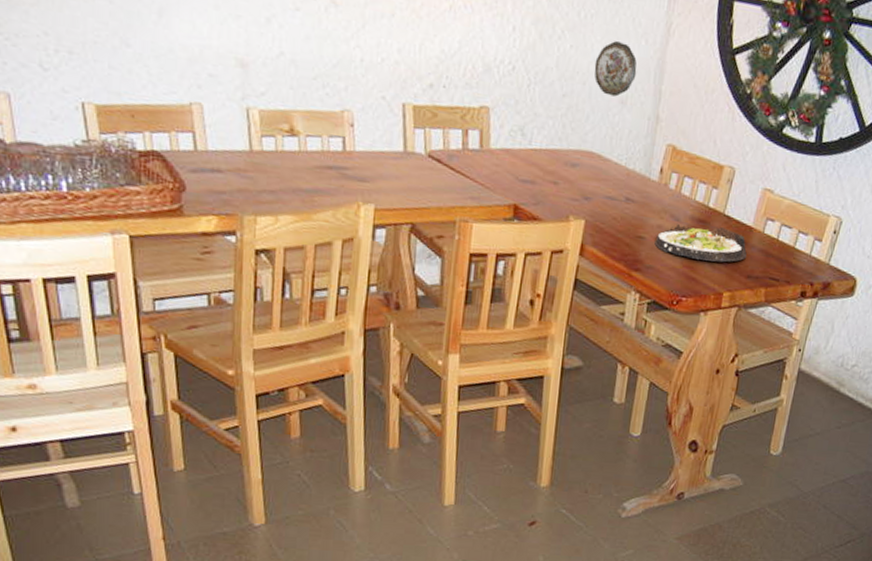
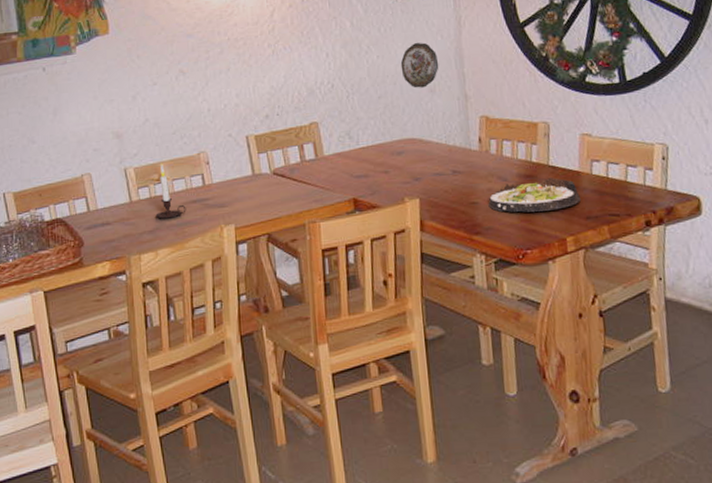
candle: none [280,111,319,182] -> present [155,163,186,219]

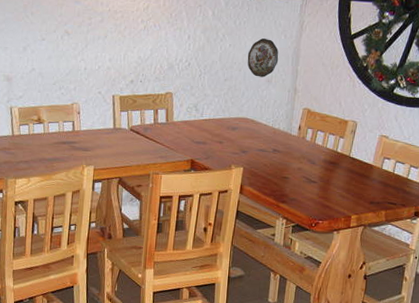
candle: present [155,163,186,219] -> none [31,107,57,154]
salad plate: present [488,178,582,212] -> none [296,166,370,193]

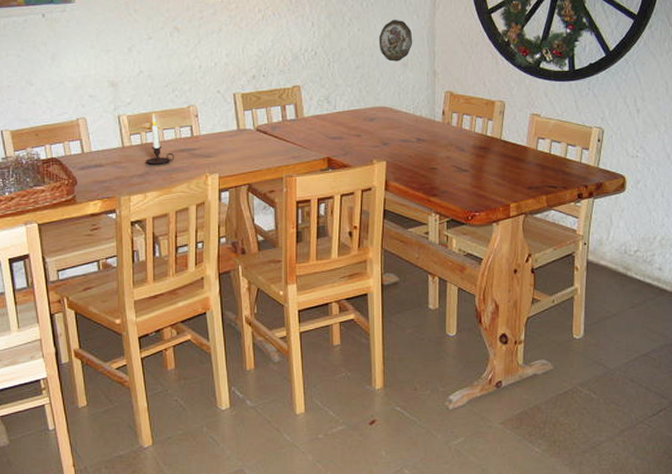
candle: none [31,107,57,154] -> present [146,113,175,165]

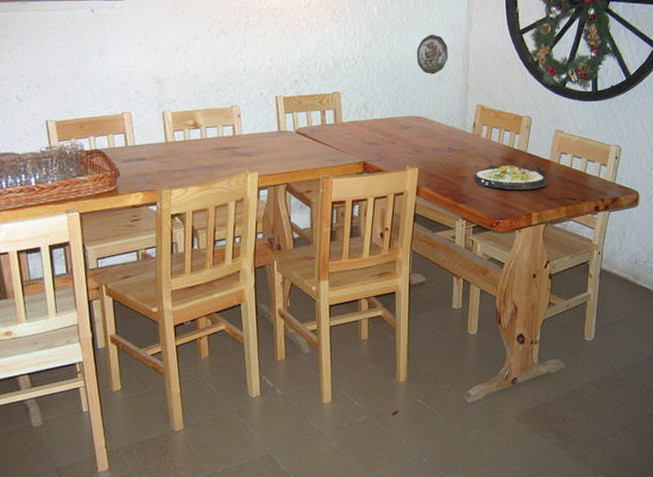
candle: present [146,113,175,165] -> none [188,111,216,161]
salad plate: none [446,151,526,180] -> present [474,163,548,190]

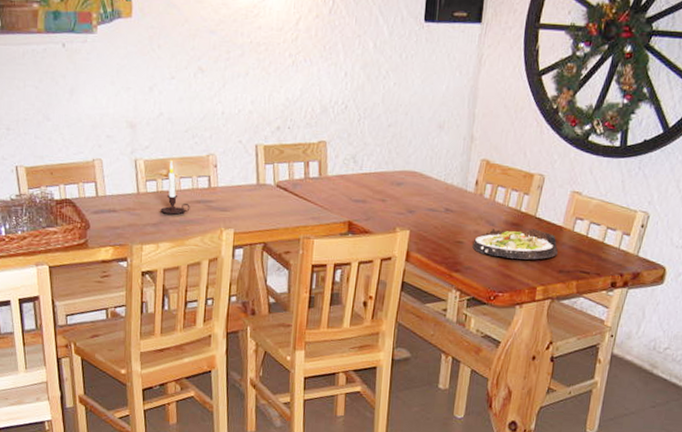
candle: none [188,111,216,161] -> present [160,159,190,215]
decorative plate: present [416,34,449,74] -> none [415,74,453,123]

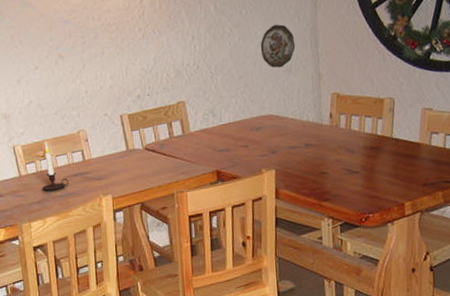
decorative plate: none [415,74,453,123] -> present [260,24,296,68]
salad plate: present [472,229,559,260] -> none [336,149,420,181]

